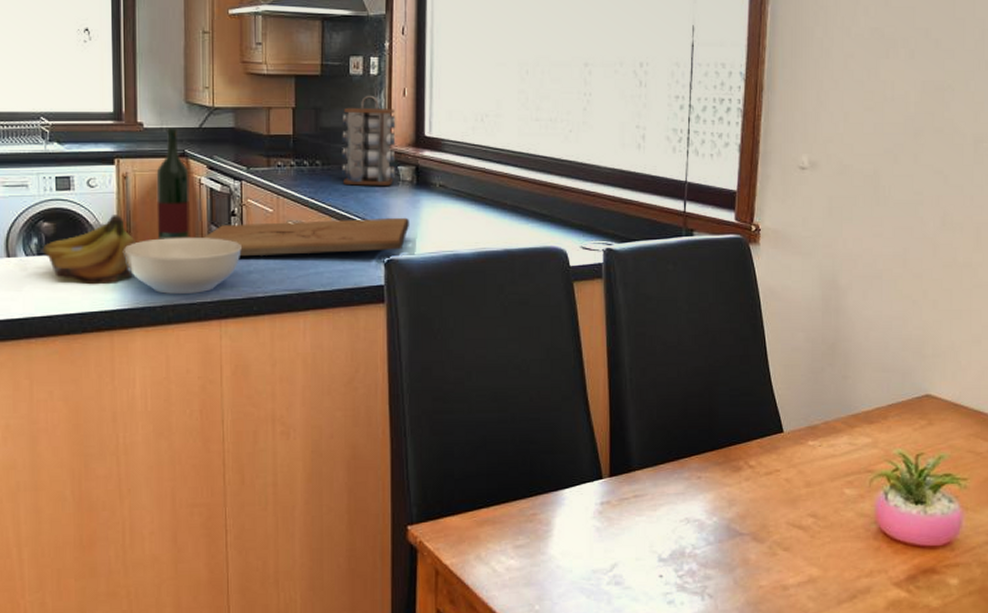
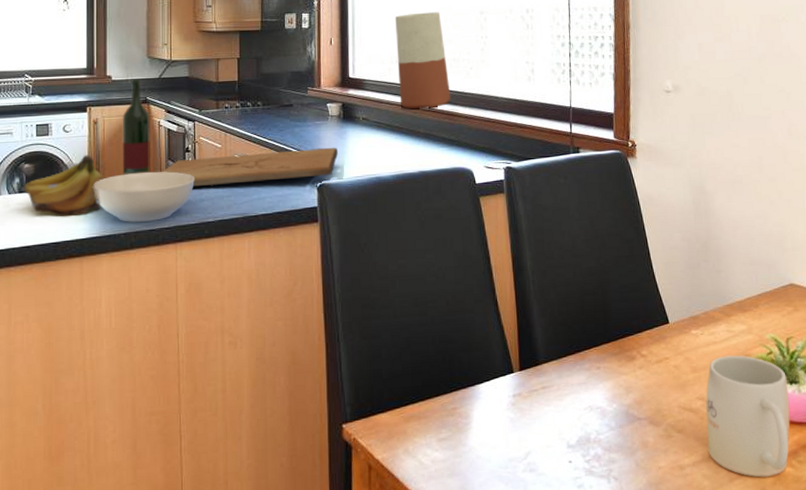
spice rack: present [342,95,396,187] -> none [279,45,325,123]
vase: none [482,61,545,177] -> present [395,12,451,110]
mug: none [816,470,913,602] -> present [705,355,791,478]

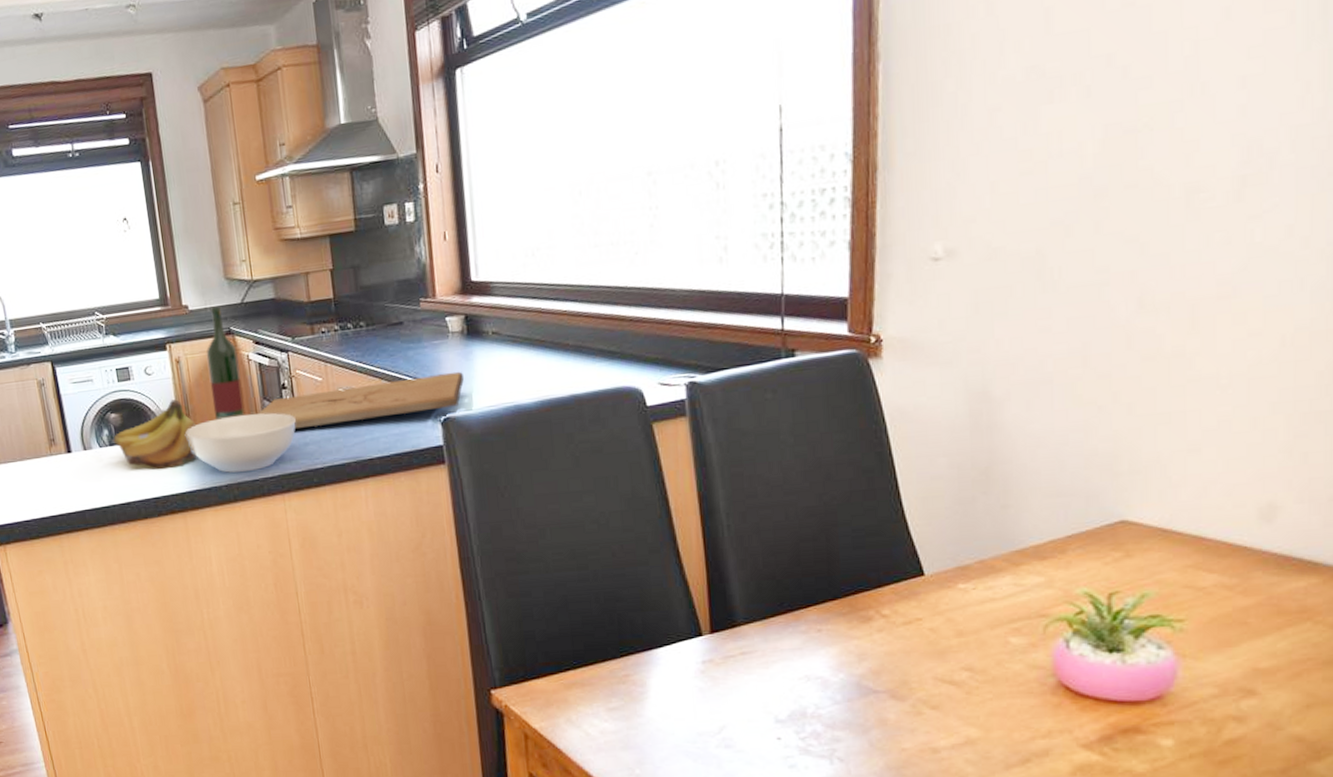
vase: present [395,12,451,110] -> none [528,179,610,316]
mug: present [705,355,791,478] -> none [974,615,1106,766]

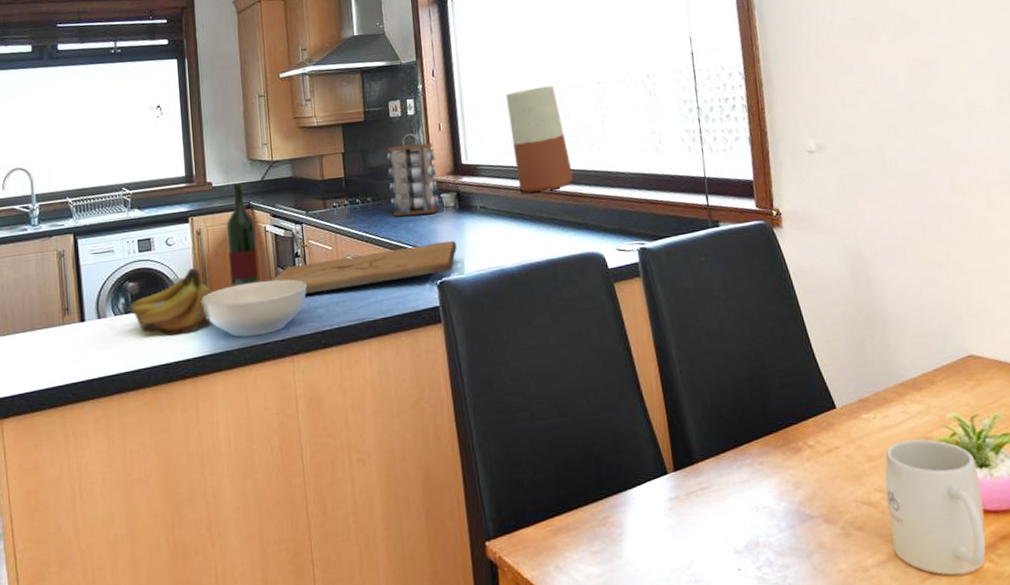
spice rack: none [382,244,444,345] -> present [387,133,439,217]
vase: none [528,179,610,316] -> present [506,86,574,194]
mug: none [974,615,1106,766] -> present [884,439,986,576]

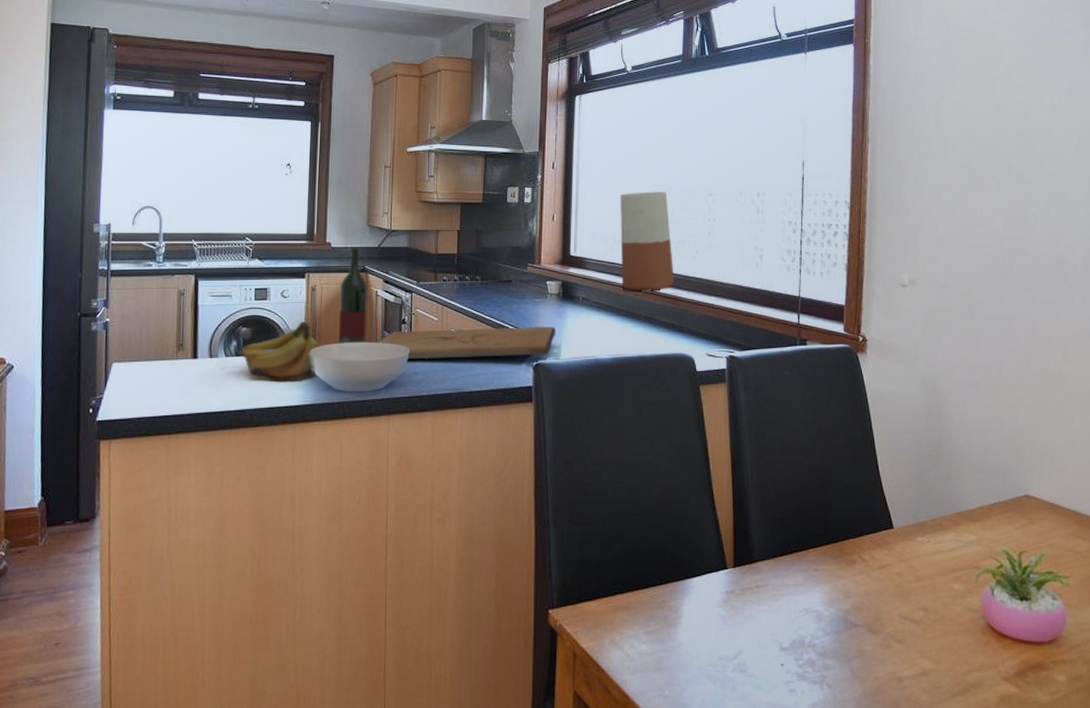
spice rack: present [387,133,439,217] -> none [498,220,546,299]
mug: present [884,439,986,576] -> none [928,566,1020,696]

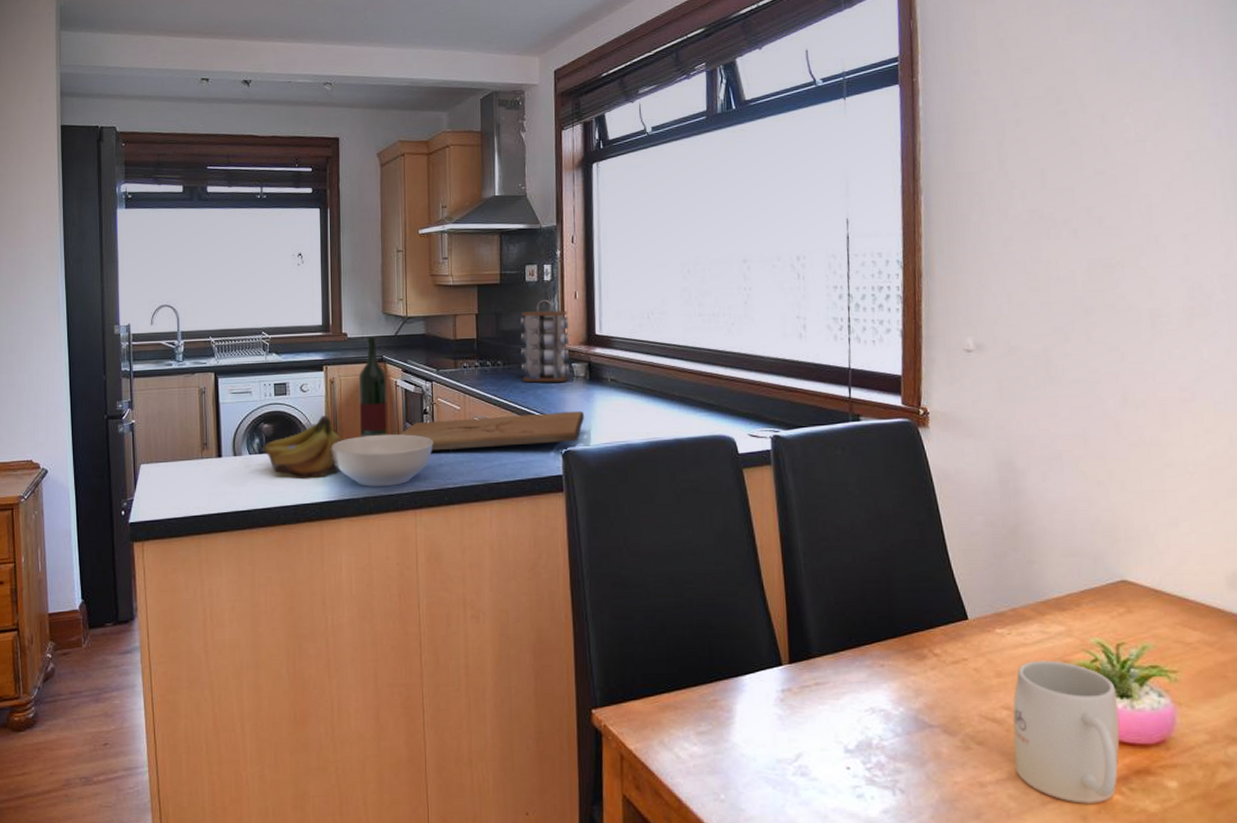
spice rack: none [498,220,546,299] -> present [520,299,570,384]
vase: present [620,191,674,292] -> none [646,261,710,370]
mug: none [928,566,1020,696] -> present [1012,660,1121,804]

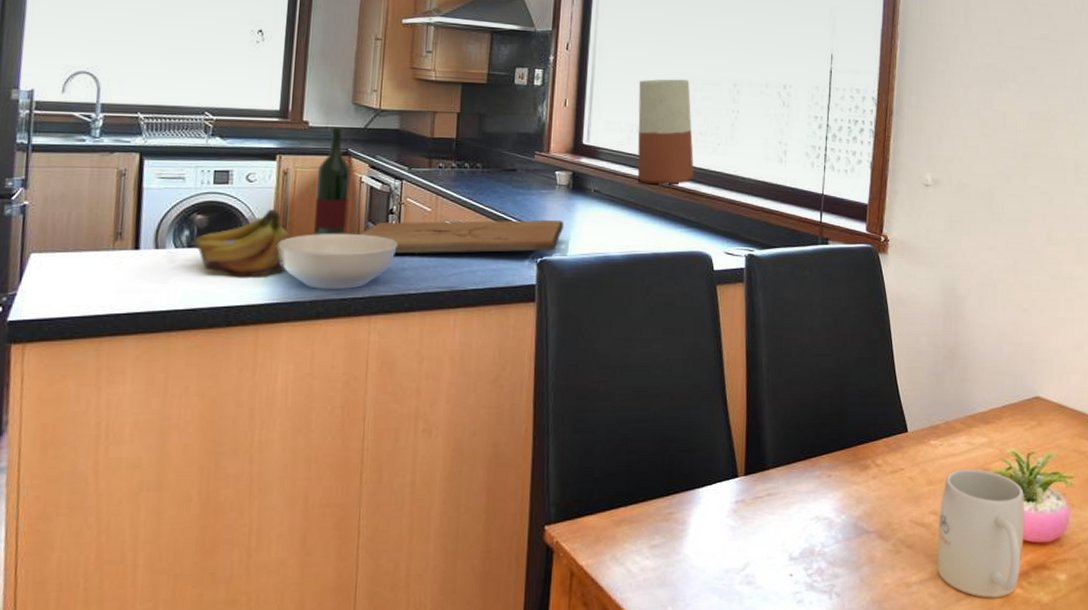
spice rack: present [520,299,570,384] -> none [501,103,556,190]
vase: none [646,261,710,370] -> present [637,79,694,185]

